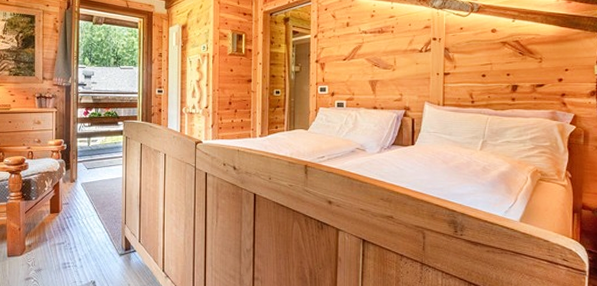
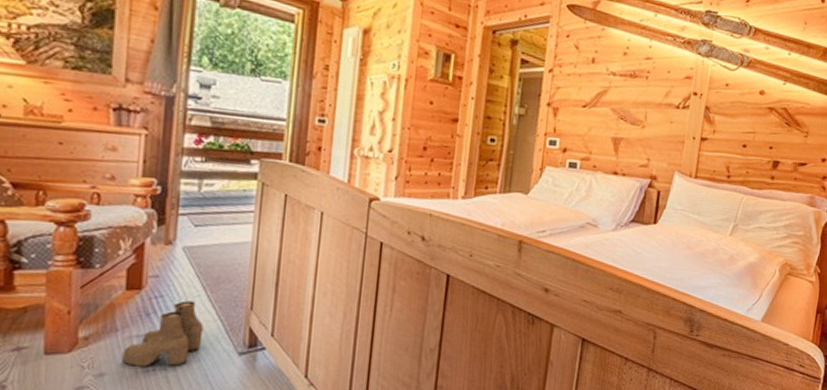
boots: none [51,219,97,265] -> present [122,300,204,368]

